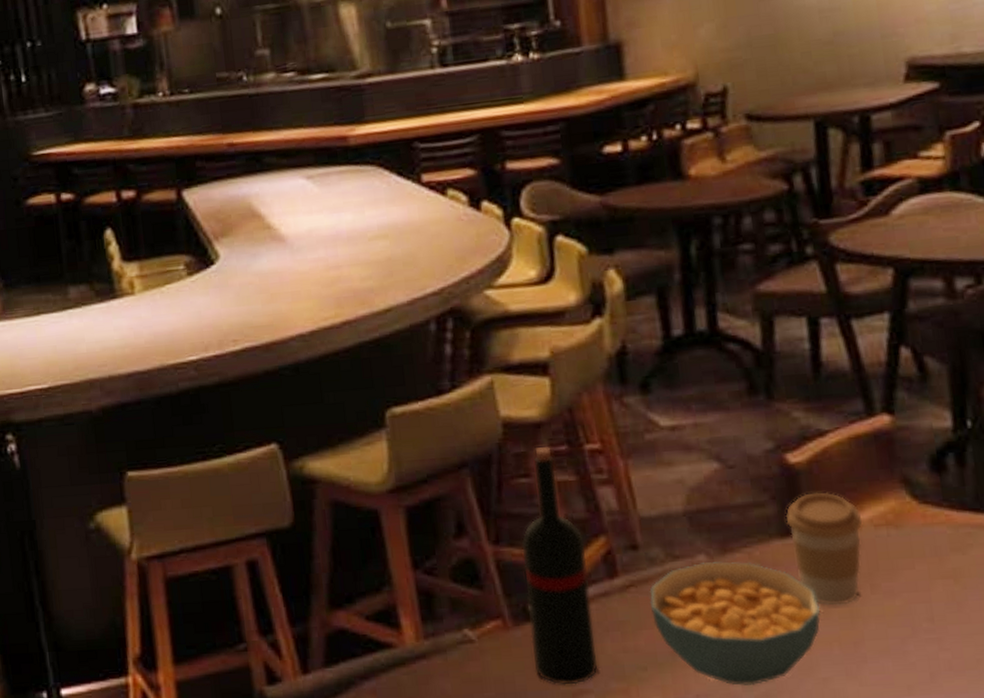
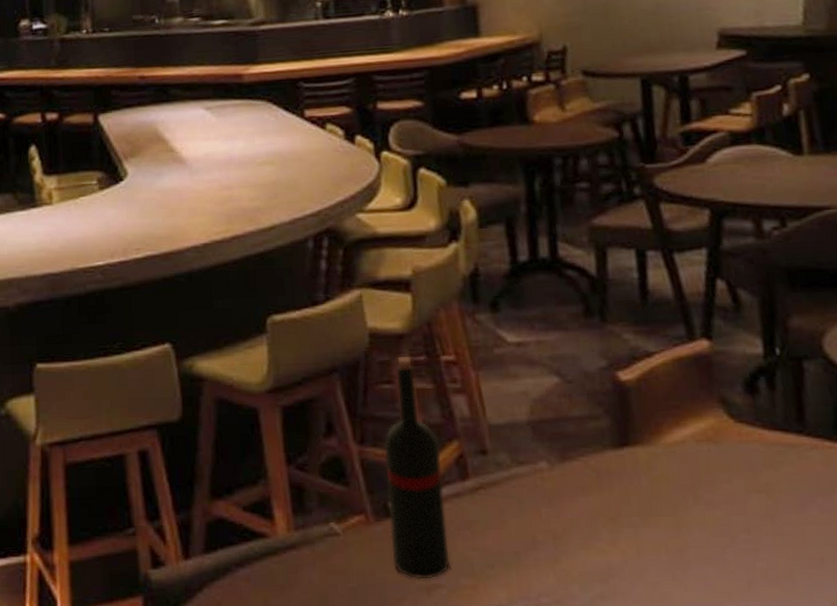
cereal bowl: present [649,561,820,685] -> none [497,469,649,586]
coffee cup: present [785,491,863,606] -> none [617,408,686,514]

